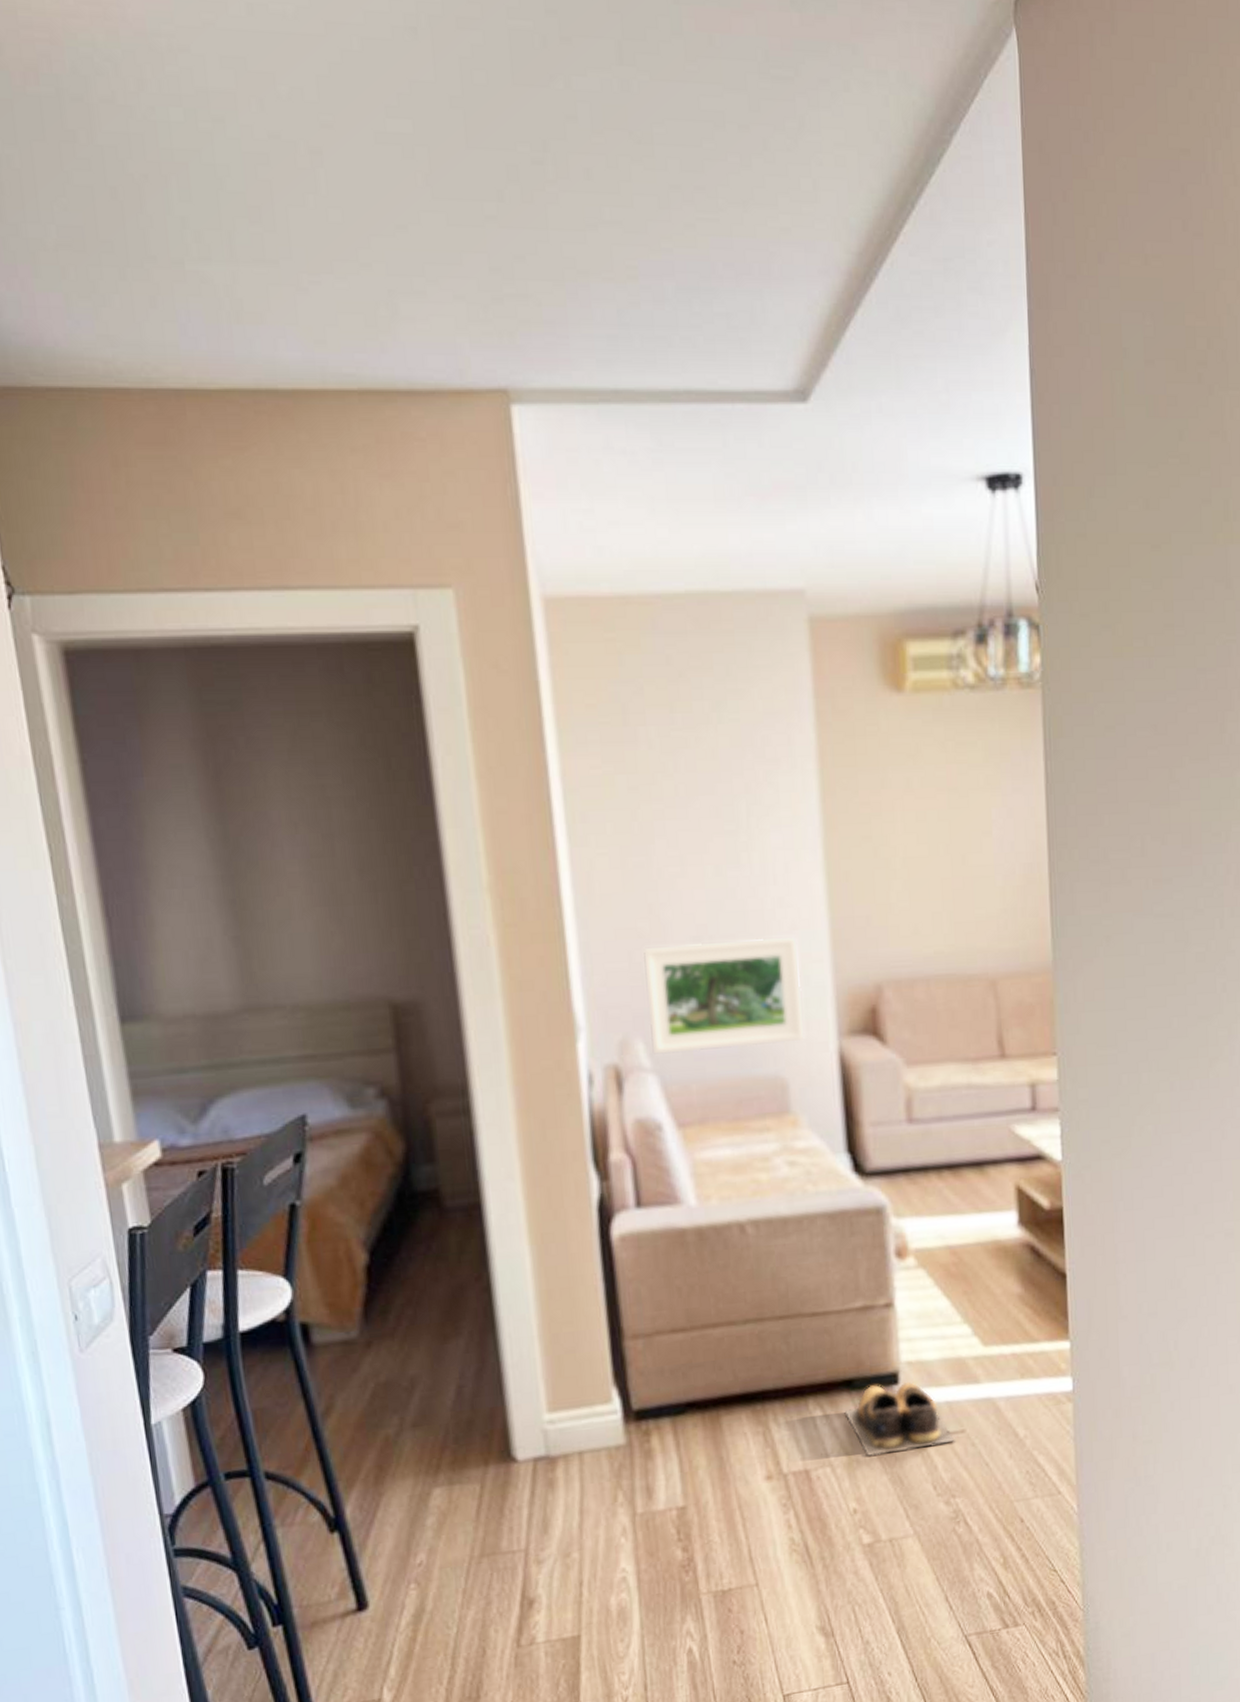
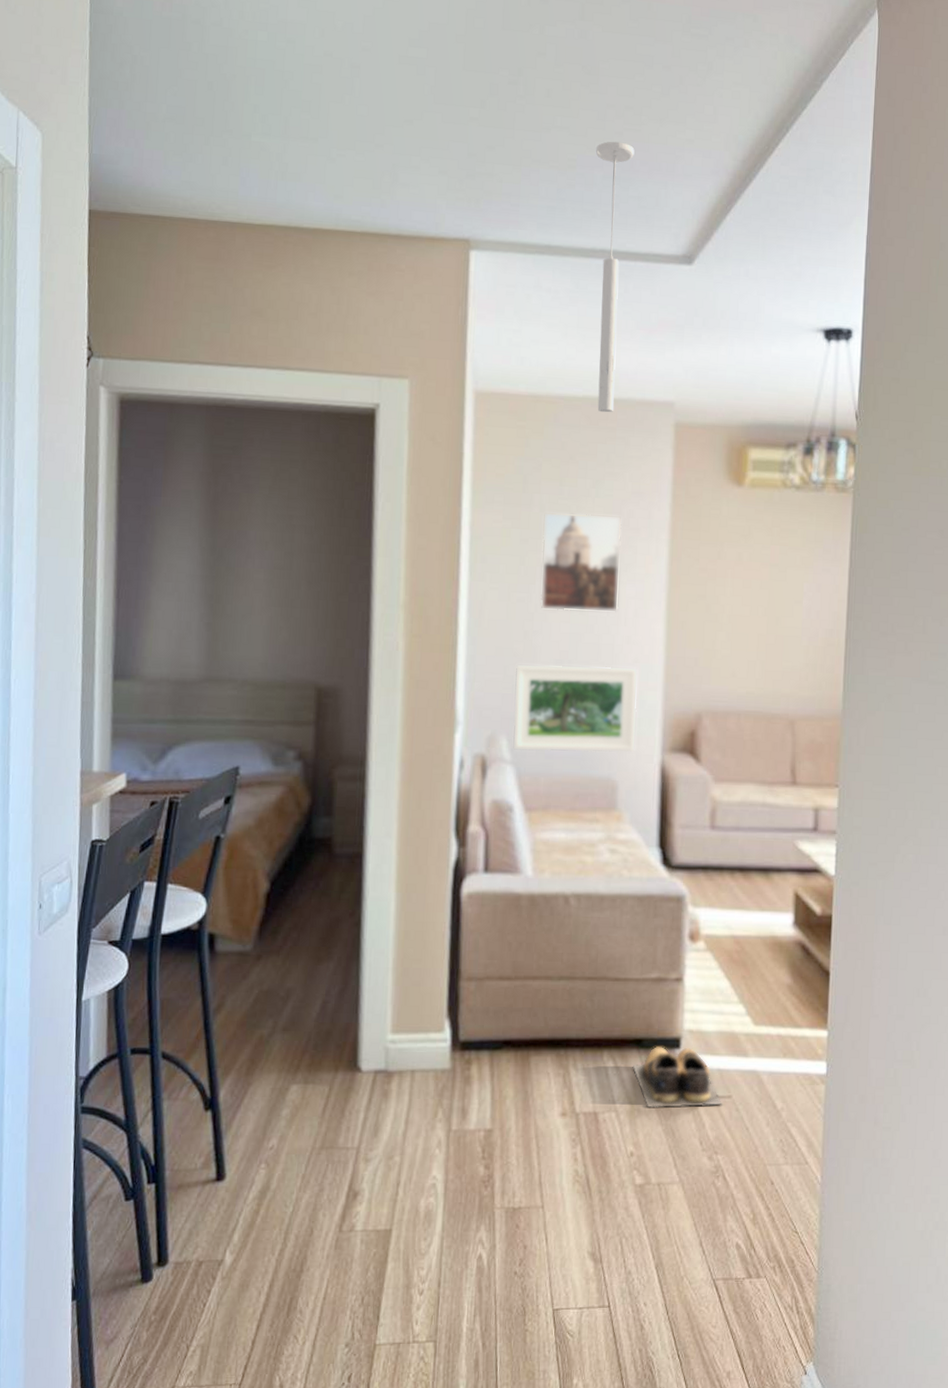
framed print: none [653,744,764,876] -> present [540,512,622,613]
ceiling light: none [661,237,728,611] -> present [595,141,635,413]

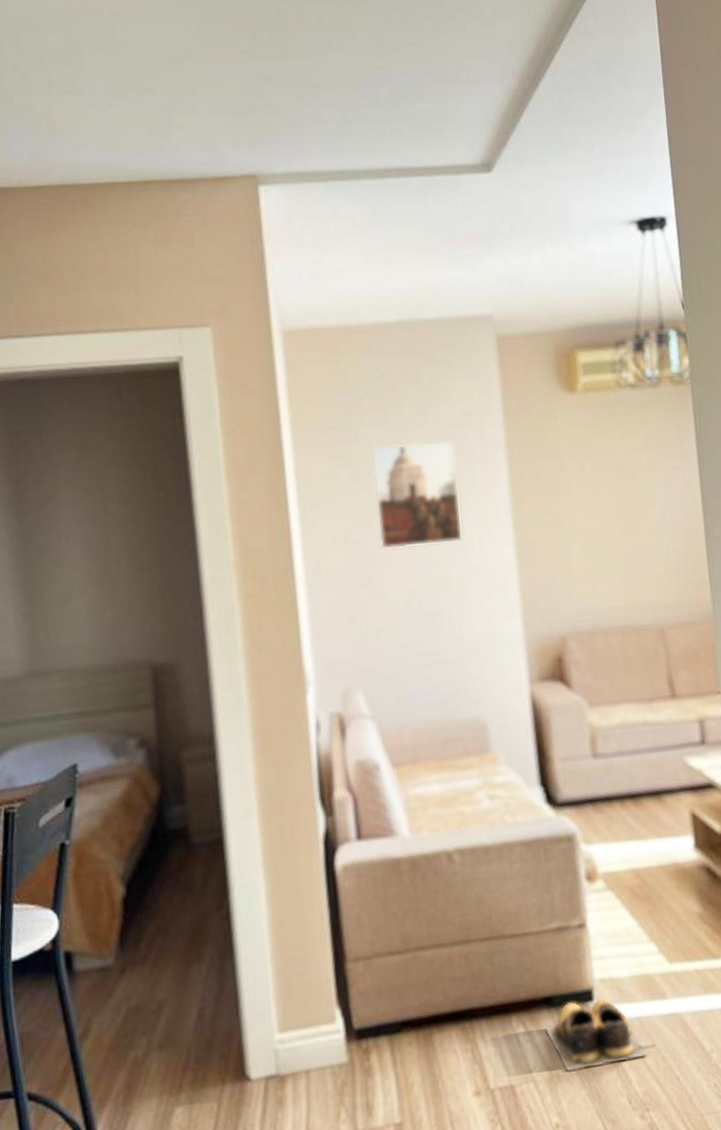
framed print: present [513,665,638,753] -> none [362,597,501,703]
ceiling light: present [595,141,635,413] -> none [376,57,431,335]

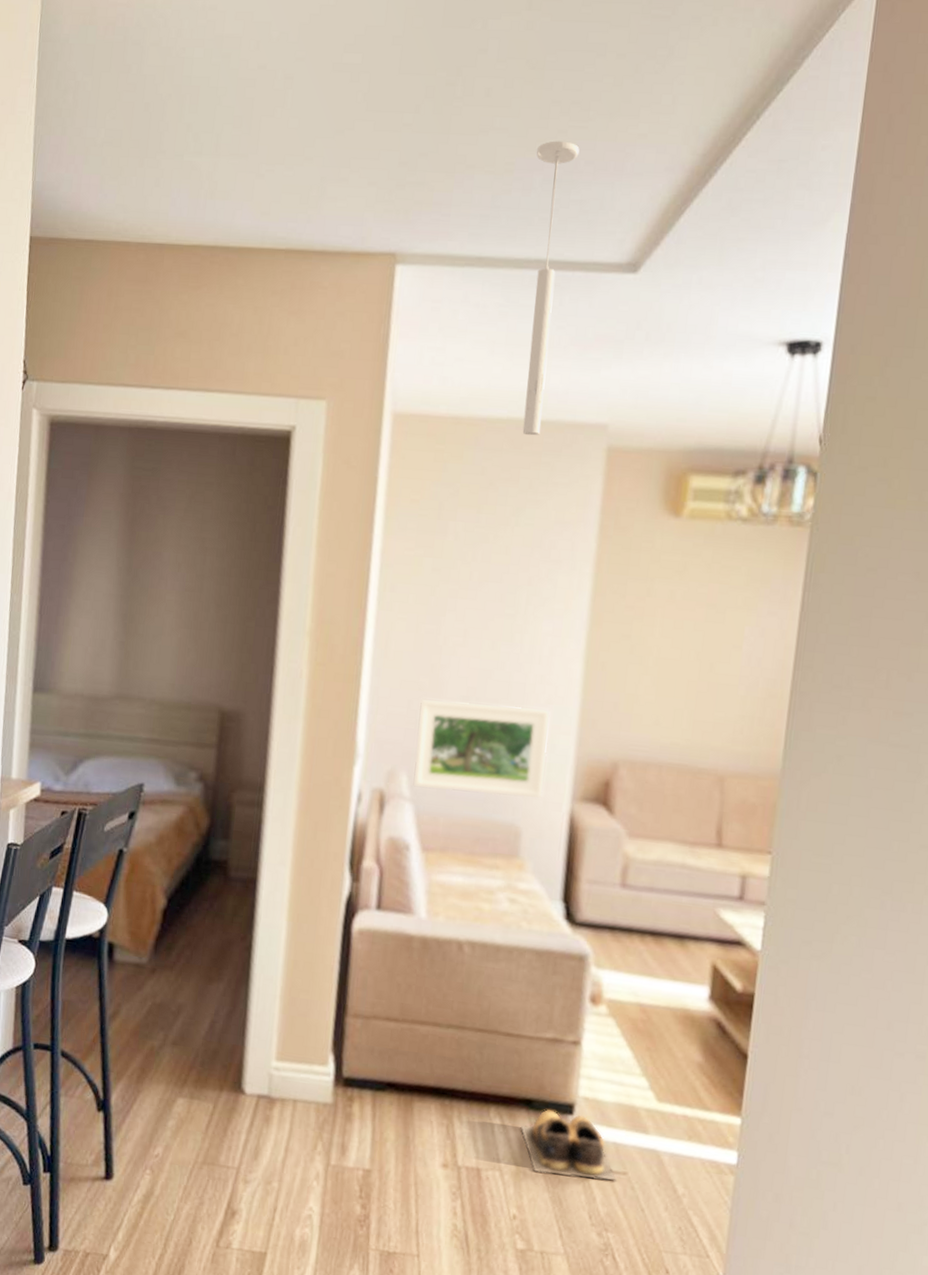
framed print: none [362,597,501,703] -> present [413,699,550,799]
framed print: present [370,440,463,550] -> none [449,540,542,650]
ceiling light: none [376,57,431,335] -> present [522,141,580,436]

